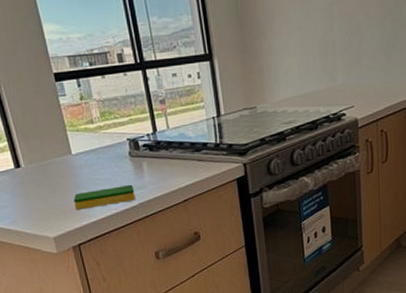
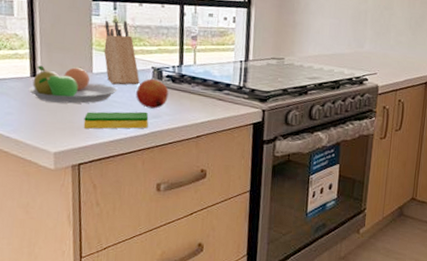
fruit bowl: none [15,150,99,190] -> present [28,65,118,104]
knife block: none [73,96,119,163] -> present [104,20,140,85]
apple: none [117,150,149,181] -> present [136,78,169,109]

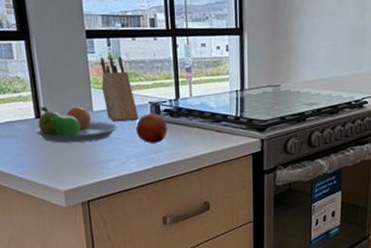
dish sponge: present [83,111,149,129] -> none [89,147,150,167]

